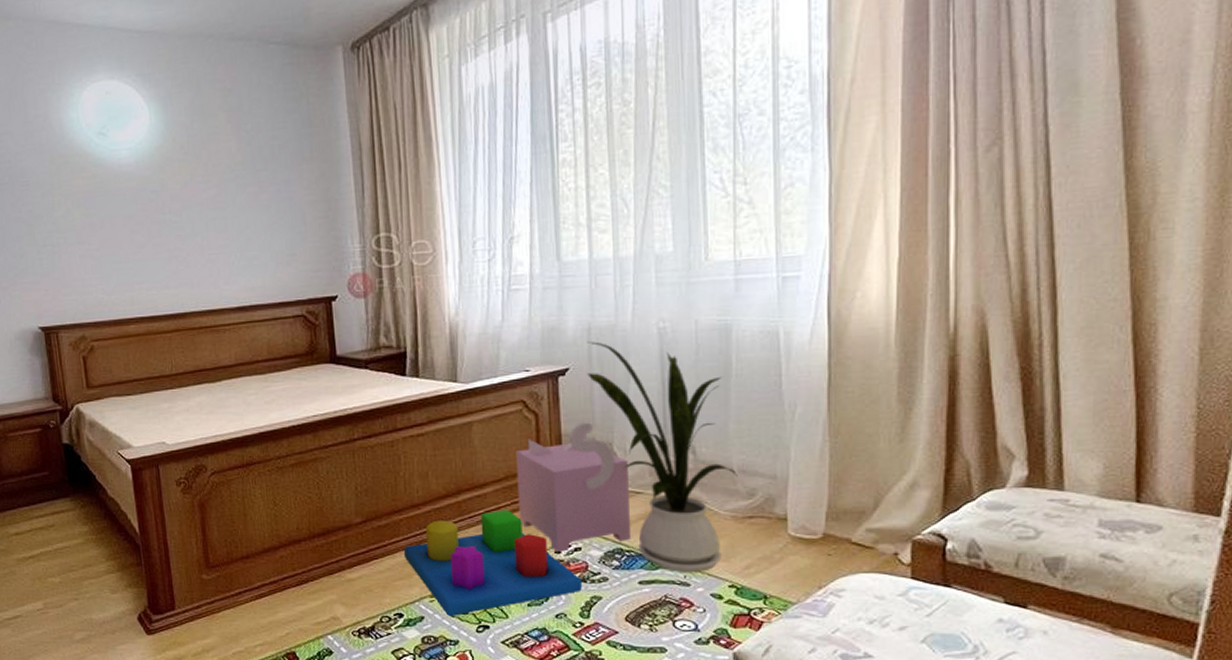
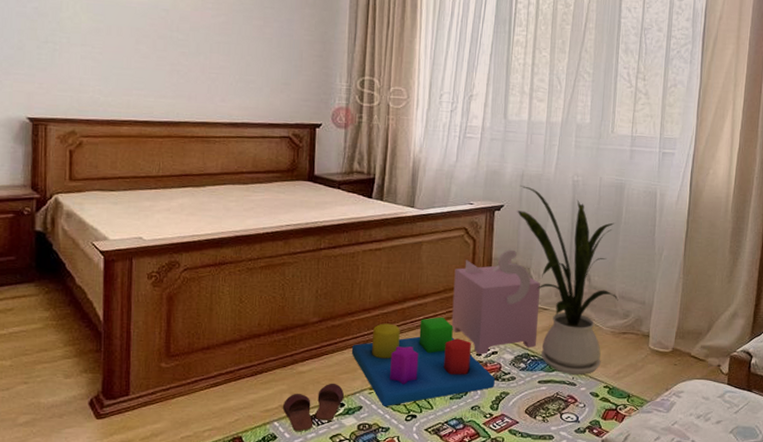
slippers: none [335,591,401,646] -> present [283,383,344,432]

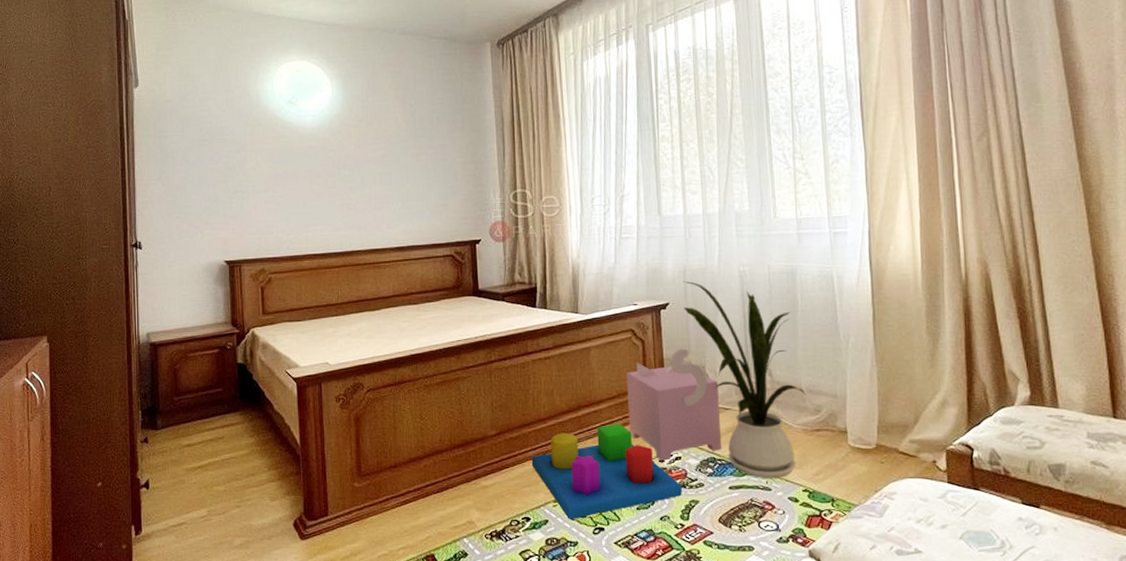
slippers: present [283,383,344,432] -> none [471,496,529,548]

